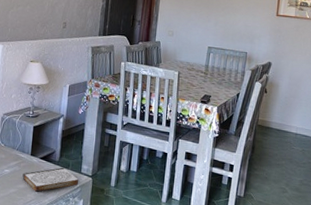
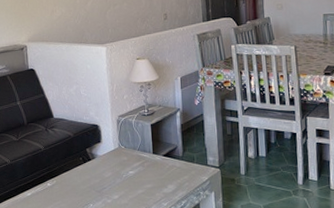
book: present [22,167,78,192] -> none [148,161,206,190]

